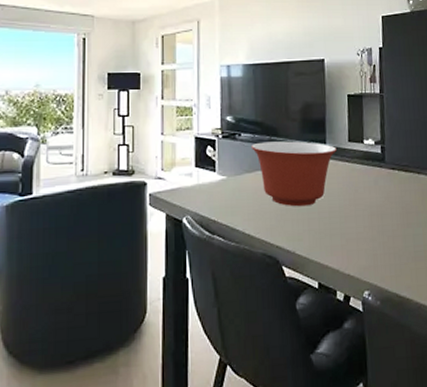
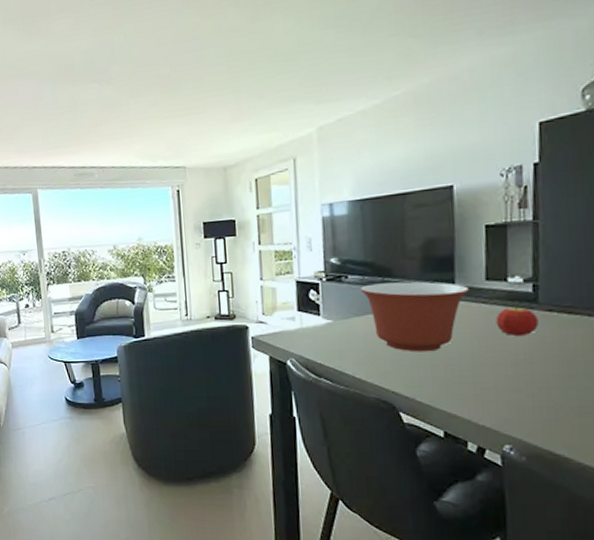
fruit: none [356,164,386,191] -> present [496,305,539,337]

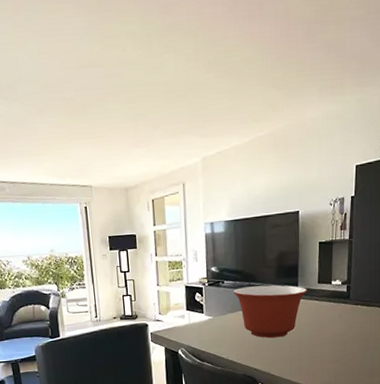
fruit: present [496,305,539,337] -> none [323,301,349,324]

